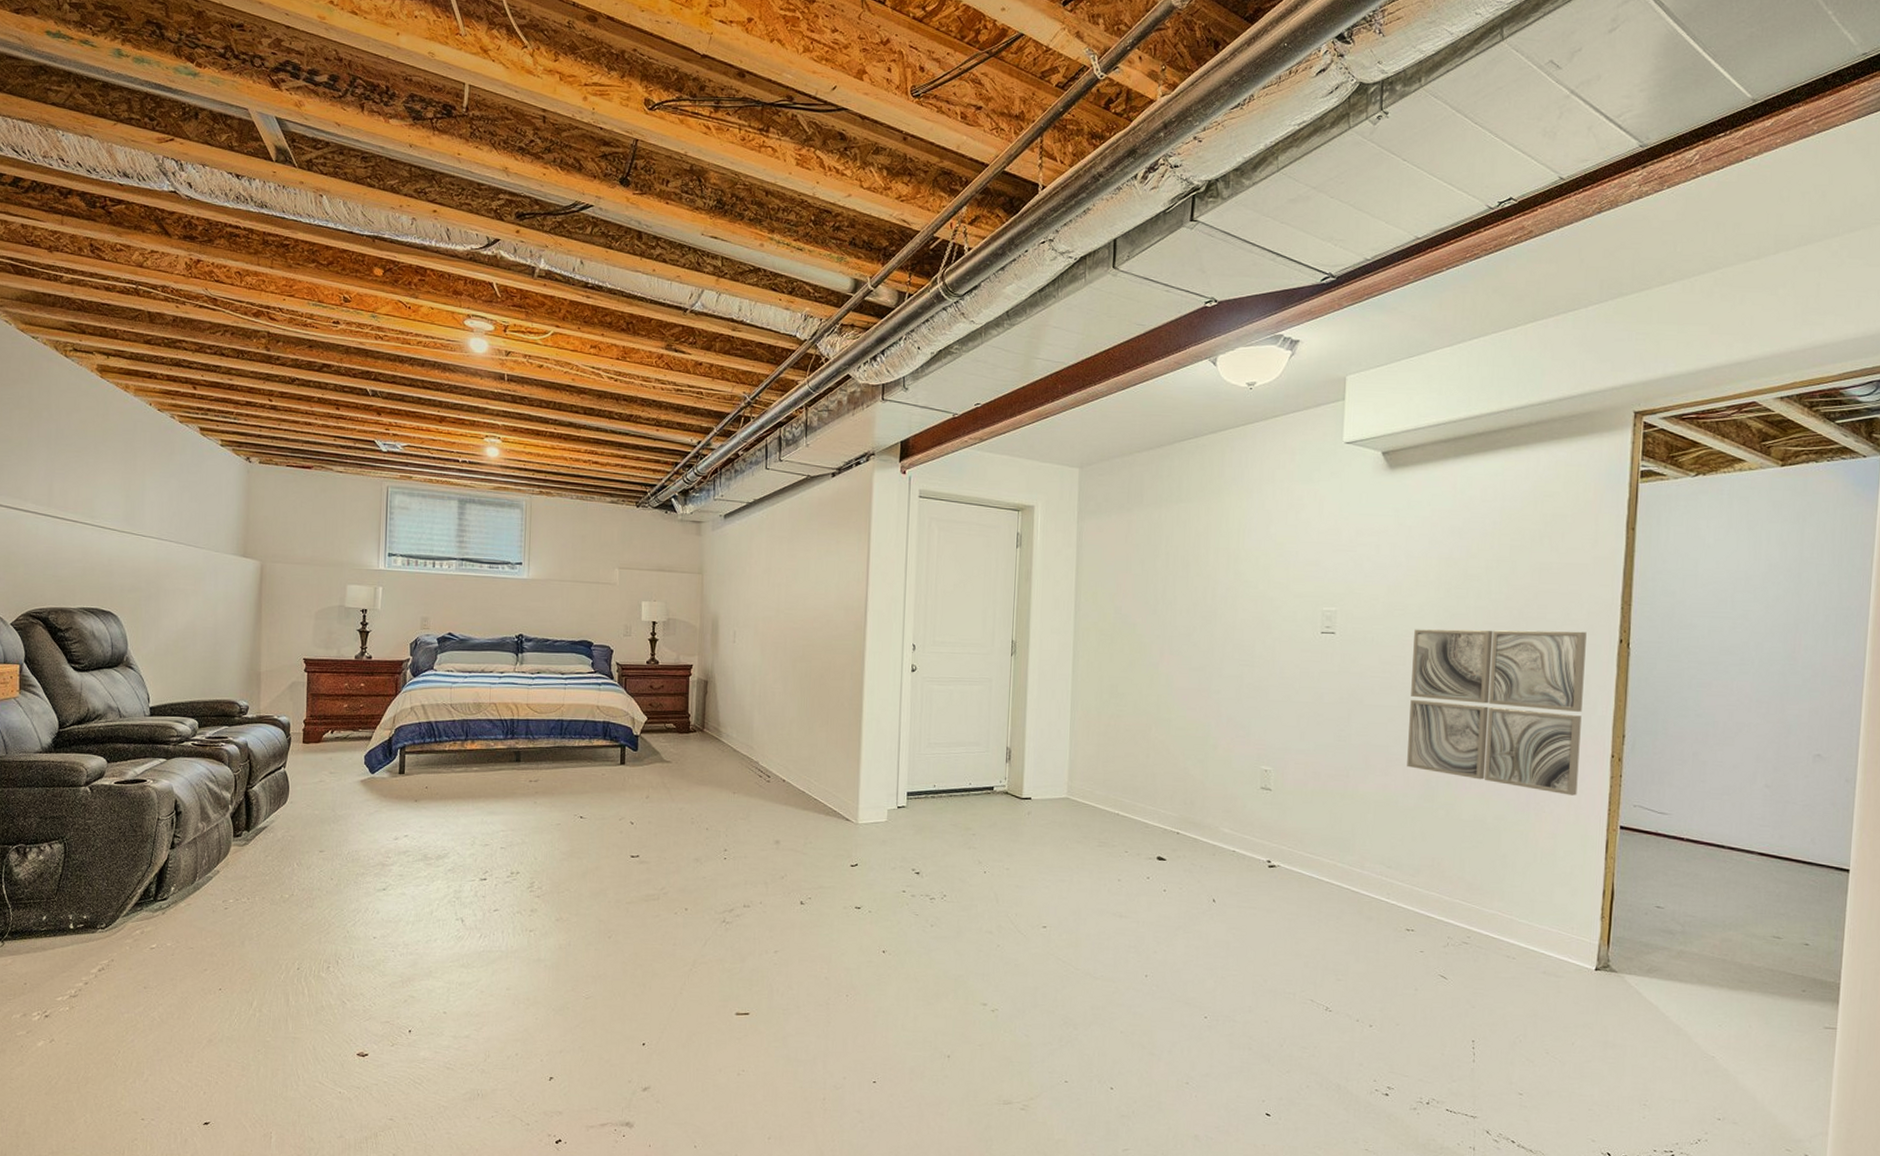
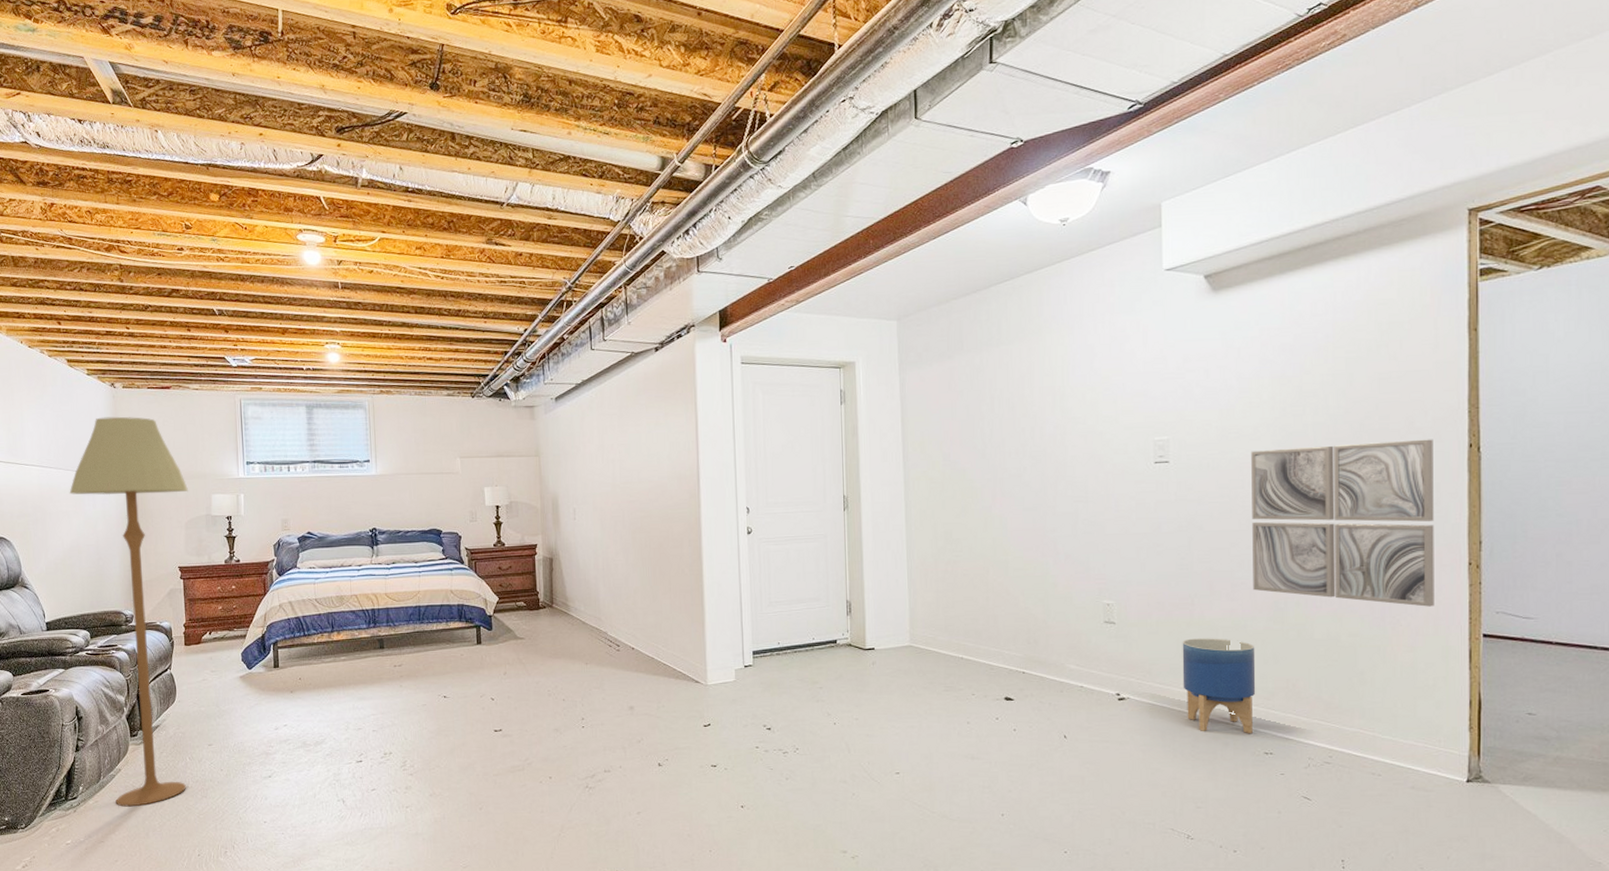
floor lamp: none [189,492,322,913] -> present [69,416,188,807]
planter: none [1332,810,1405,910] -> present [1182,638,1256,734]

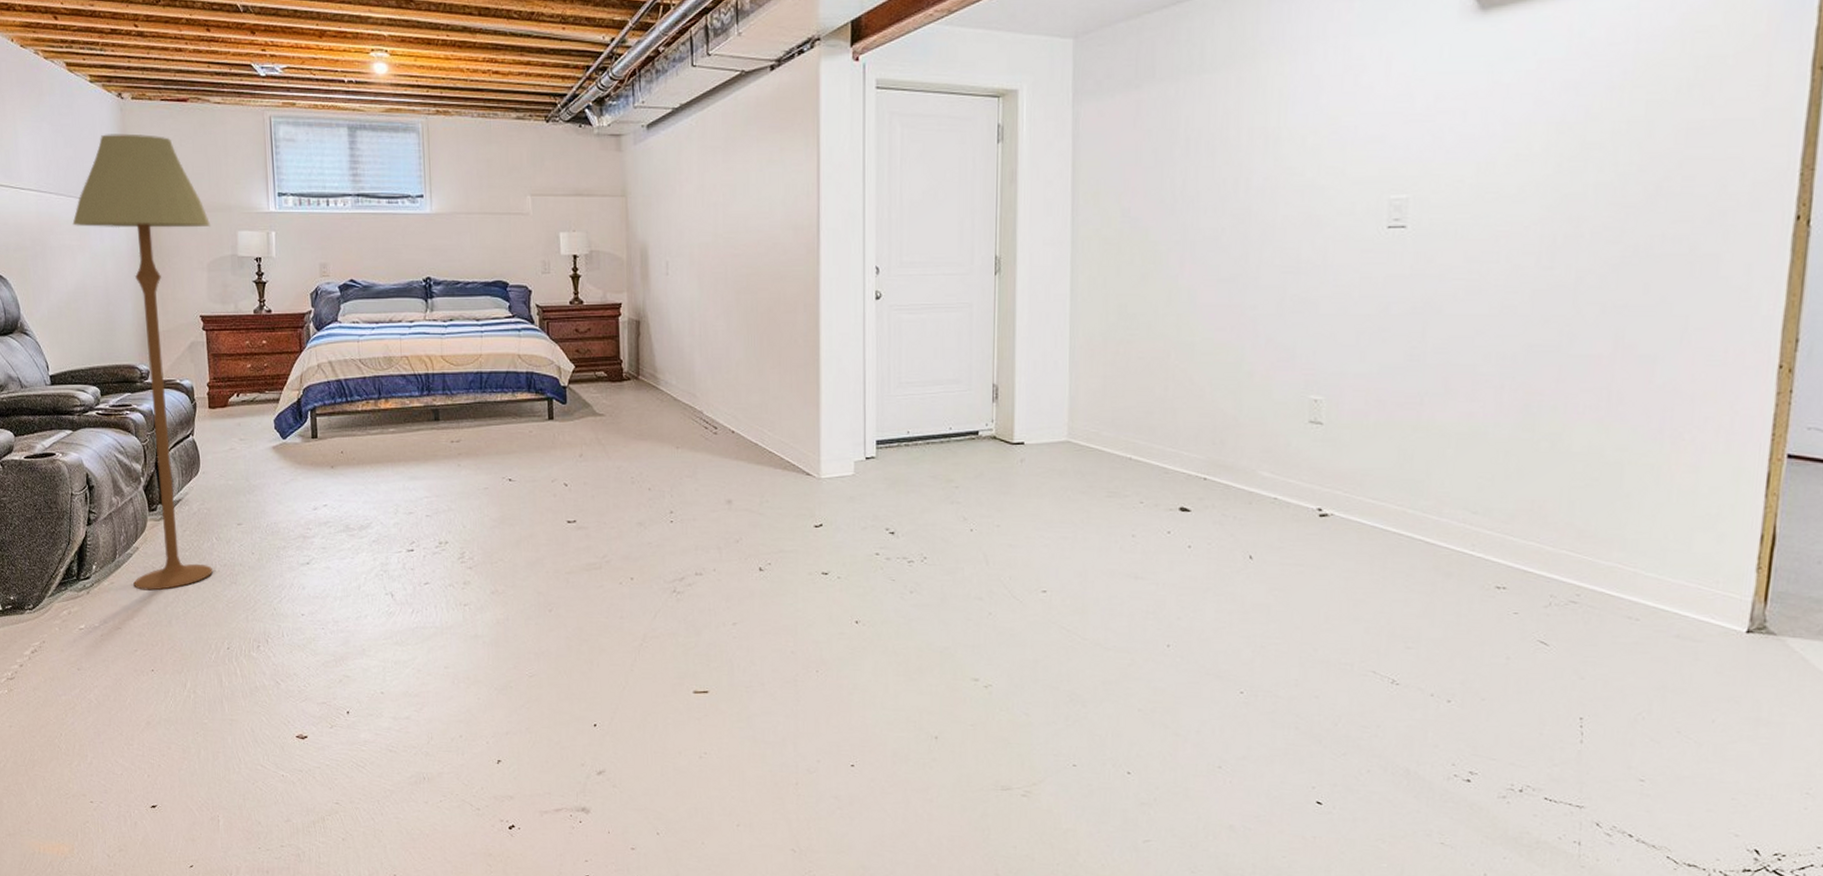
planter: present [1182,638,1256,734] -> none [1401,446,1496,564]
wall art: present [1251,439,1435,607] -> none [1499,208,1750,418]

